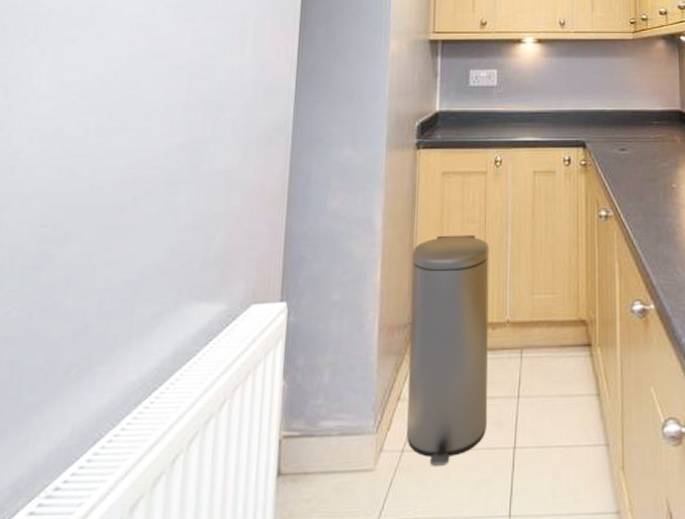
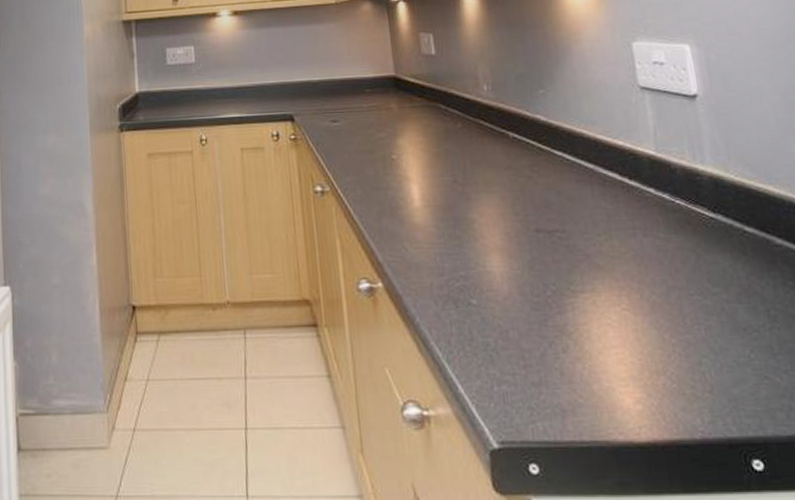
pedal bin: present [406,235,490,467] -> none [124,215,216,447]

